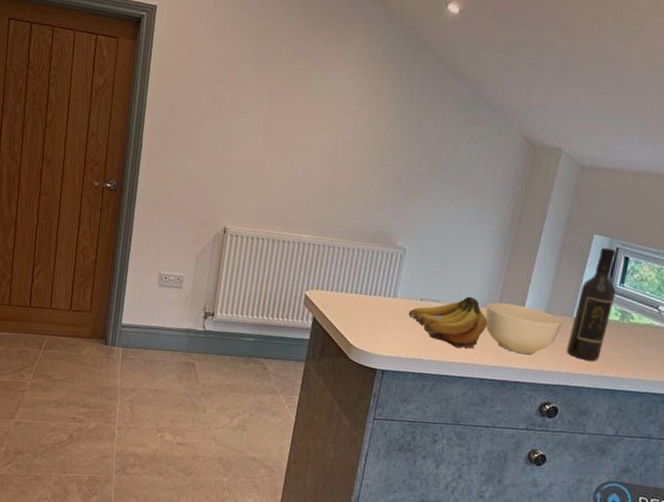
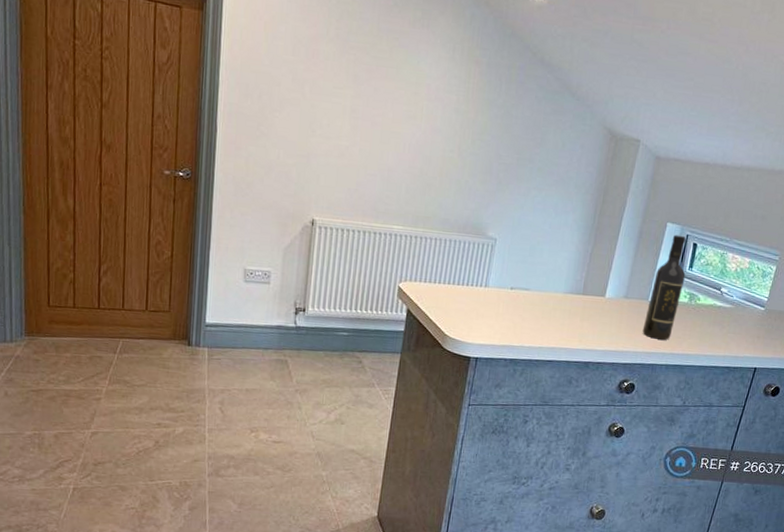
fruit: present [408,296,488,349] -> none [499,284,574,334]
bowl: present [485,302,563,355] -> none [570,288,640,337]

